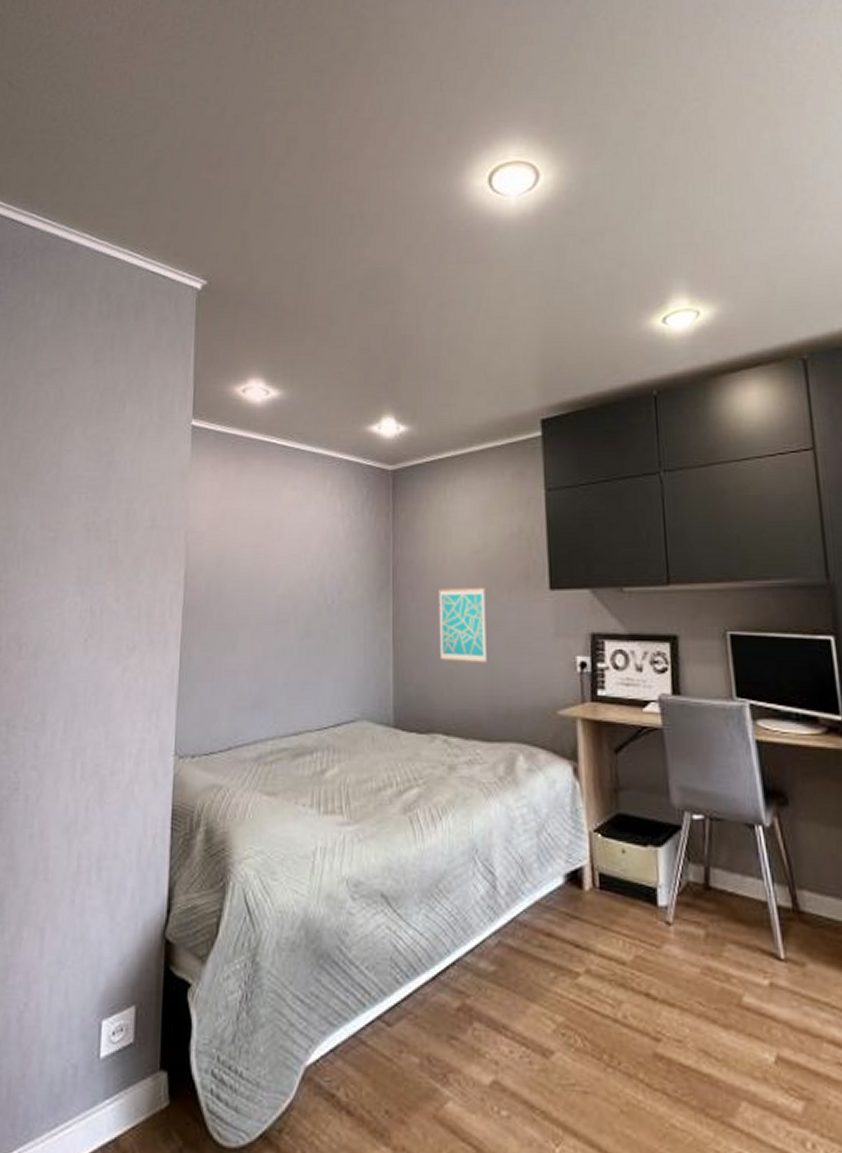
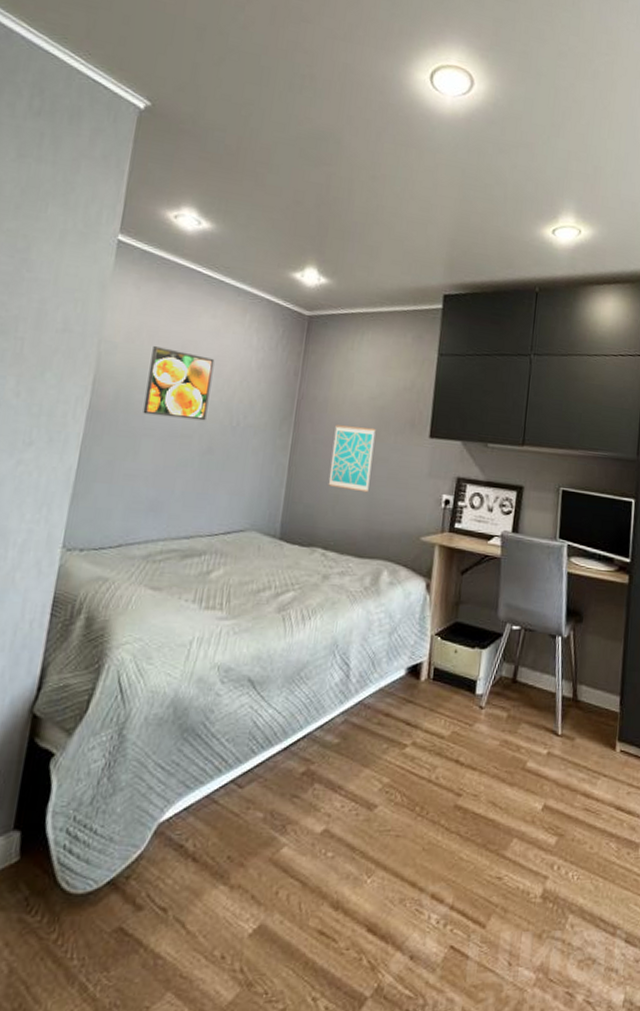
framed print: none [236,528,300,603] -> present [143,345,215,421]

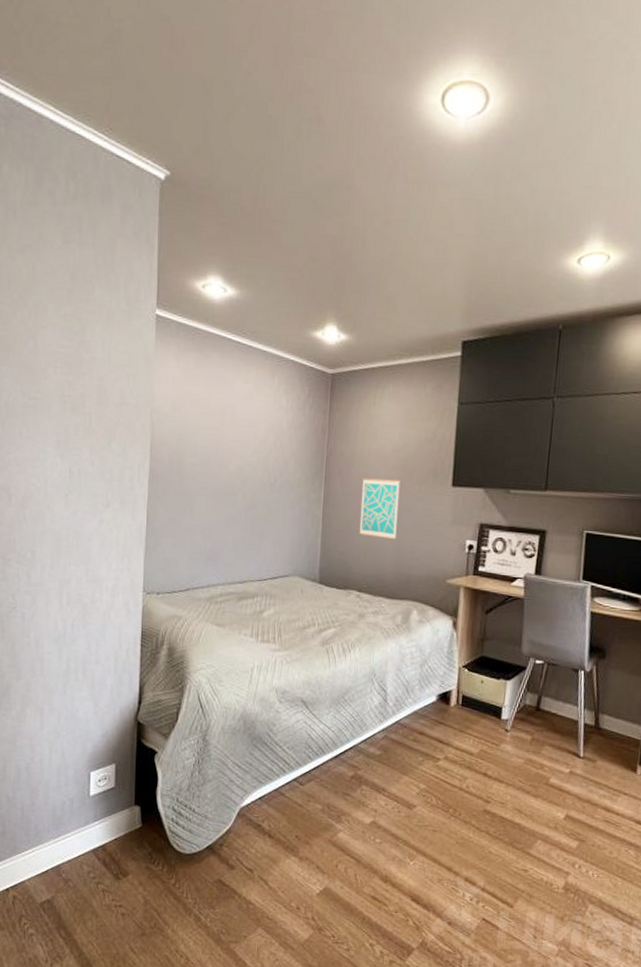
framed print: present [143,345,215,421] -> none [194,412,250,480]

